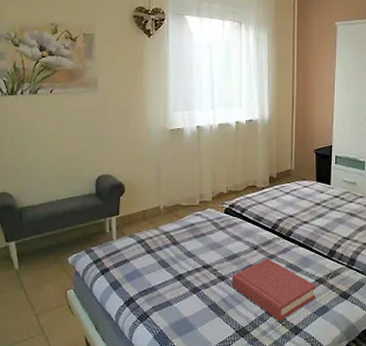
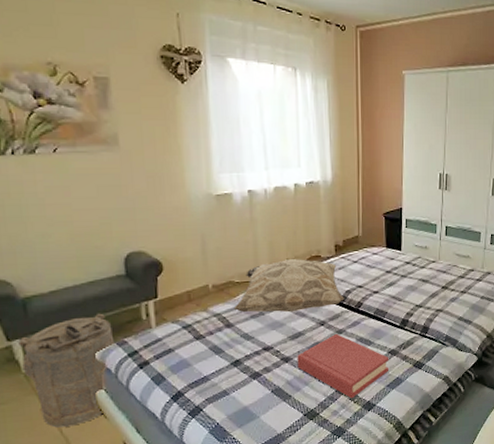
laundry hamper: none [14,224,84,318] -> present [18,313,115,428]
decorative pillow: none [179,187,276,236] -> present [233,258,344,313]

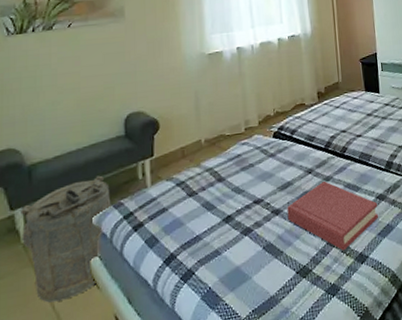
decorative pillow: present [233,258,344,313] -> none [224,108,330,165]

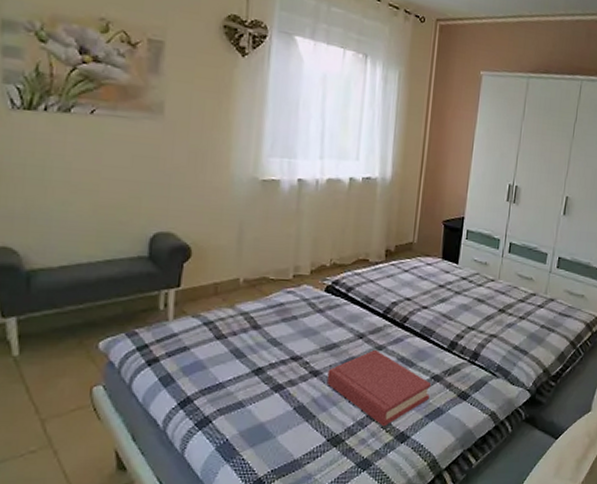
laundry hamper: present [21,175,111,303] -> none [13,297,124,425]

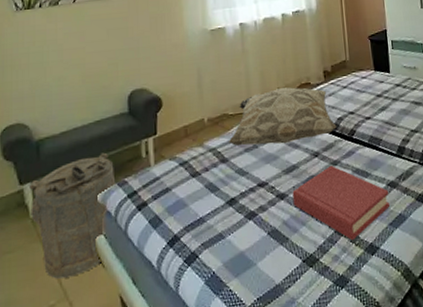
laundry hamper: none [13,297,124,425] -> present [29,152,116,279]
decorative pillow: none [263,259,389,320] -> present [228,87,337,146]

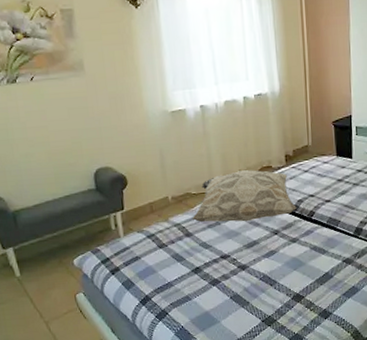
laundry hamper: present [29,152,116,279] -> none [11,224,90,326]
hardback book: present [292,166,391,241] -> none [253,243,345,307]

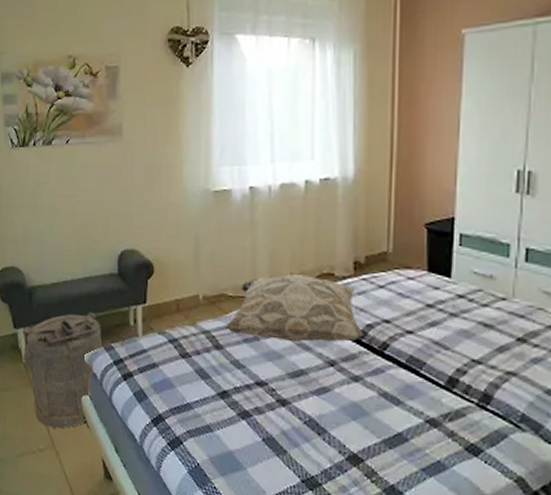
laundry hamper: none [11,224,90,326] -> present [22,312,103,429]

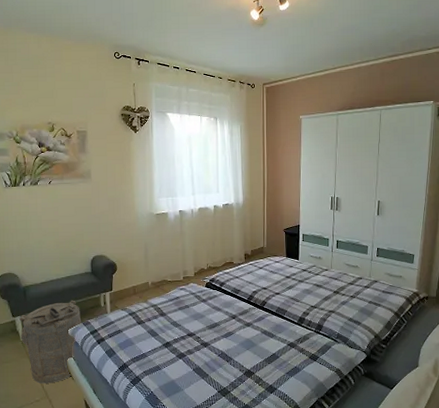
decorative pillow: present [224,273,364,343] -> none [166,263,252,307]

